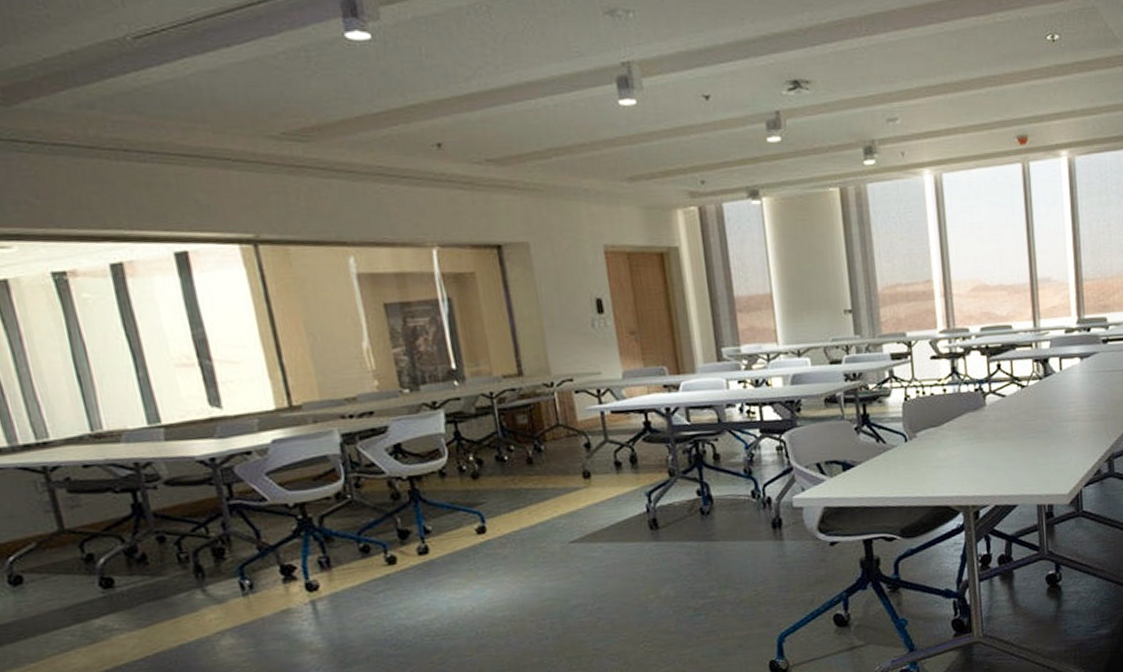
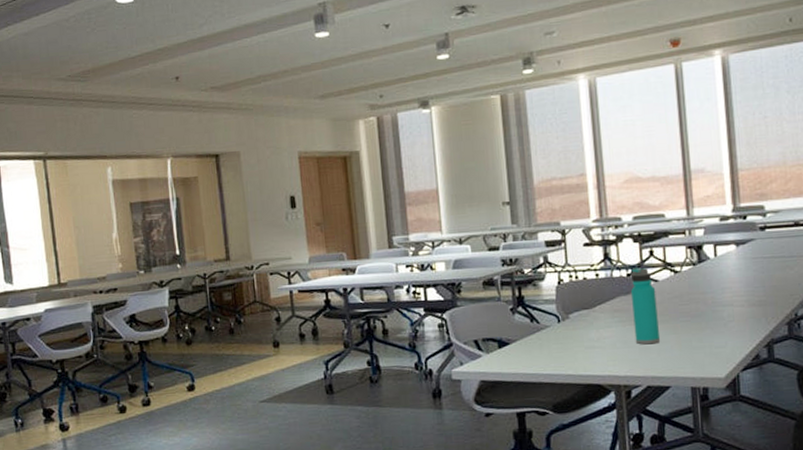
water bottle: none [978,381,1008,463] -> present [630,267,661,345]

